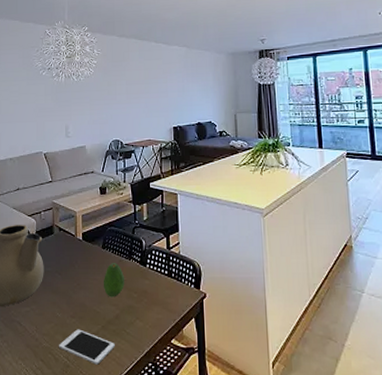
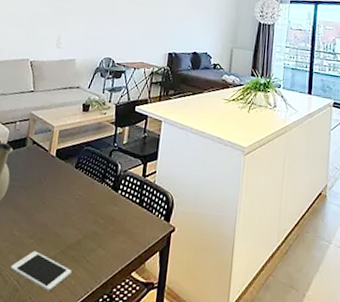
fruit: present [103,263,125,297] -> none [69,184,94,221]

